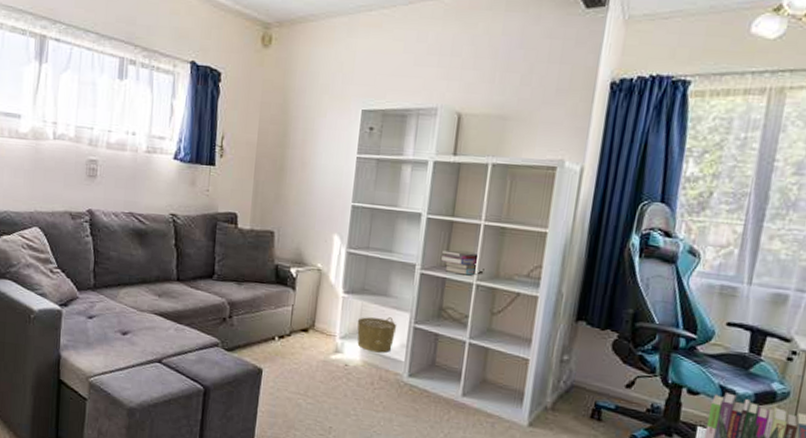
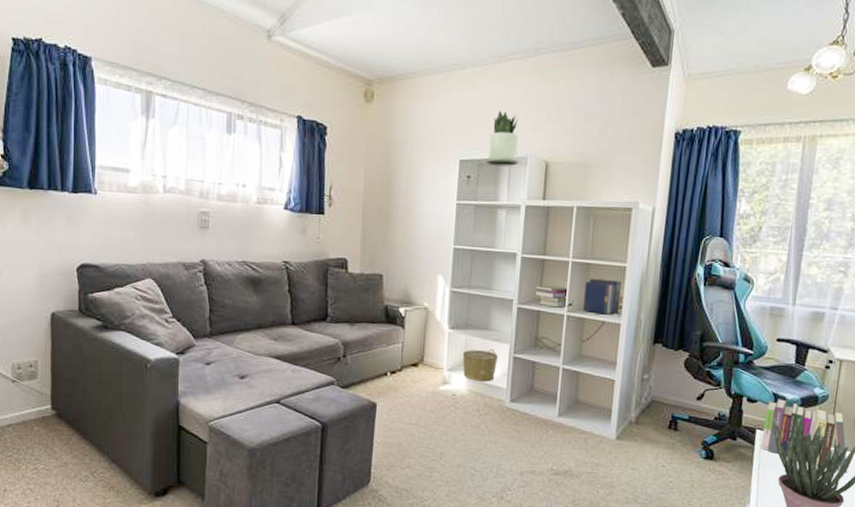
planter: none [390,57,430,118] -> present [485,111,519,167]
books: none [495,244,541,286] -> present [583,278,622,315]

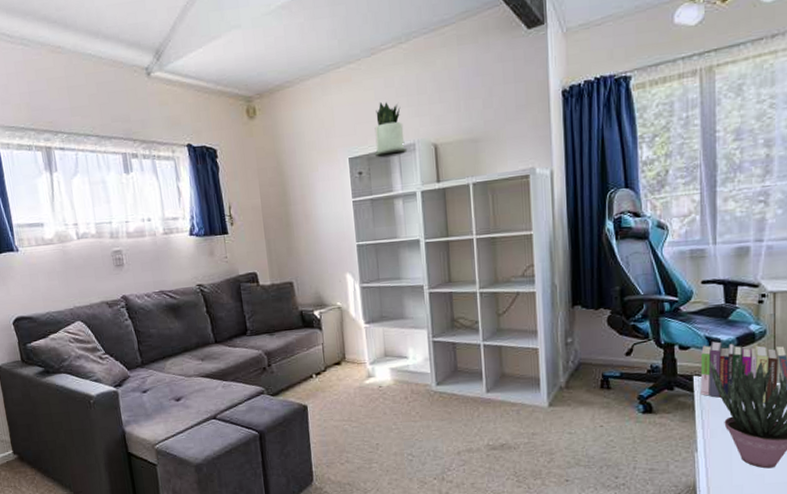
basket: present [462,349,498,382] -> none [382,336,418,371]
books: present [536,285,574,308] -> none [444,264,484,287]
books: present [583,278,622,315] -> none [493,249,533,286]

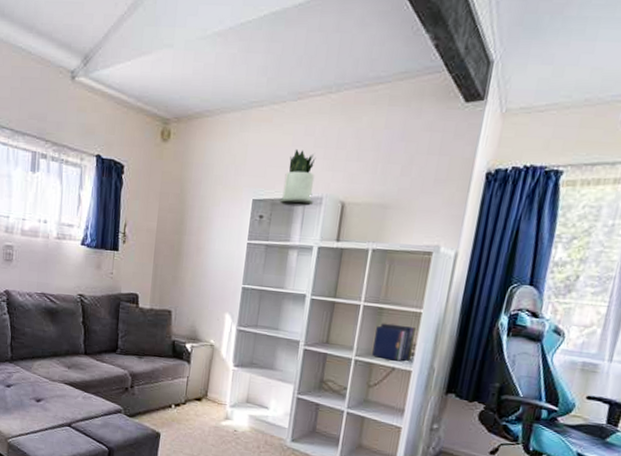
books: none [493,249,533,286] -> present [372,323,416,361]

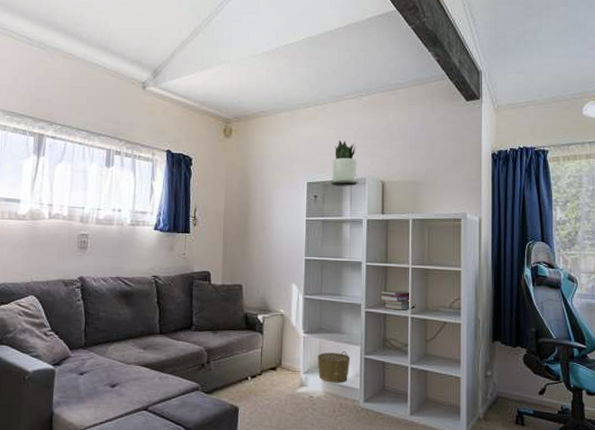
basket: none [245,388,281,420] -> present [317,351,350,383]
books: none [323,328,363,352] -> present [381,290,416,310]
books: present [372,323,416,361] -> none [425,282,459,316]

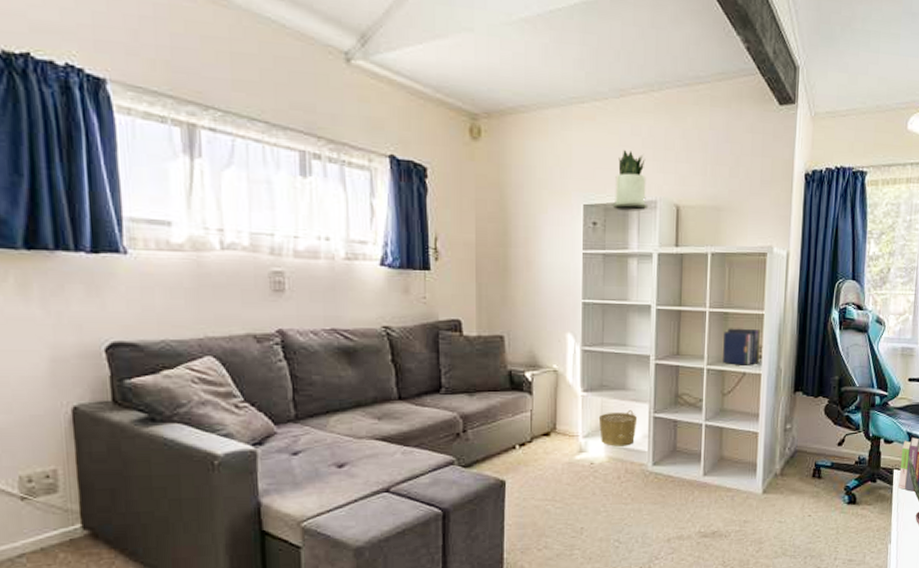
books: present [381,290,416,310] -> none [673,338,713,361]
books: none [425,282,459,316] -> present [723,328,760,365]

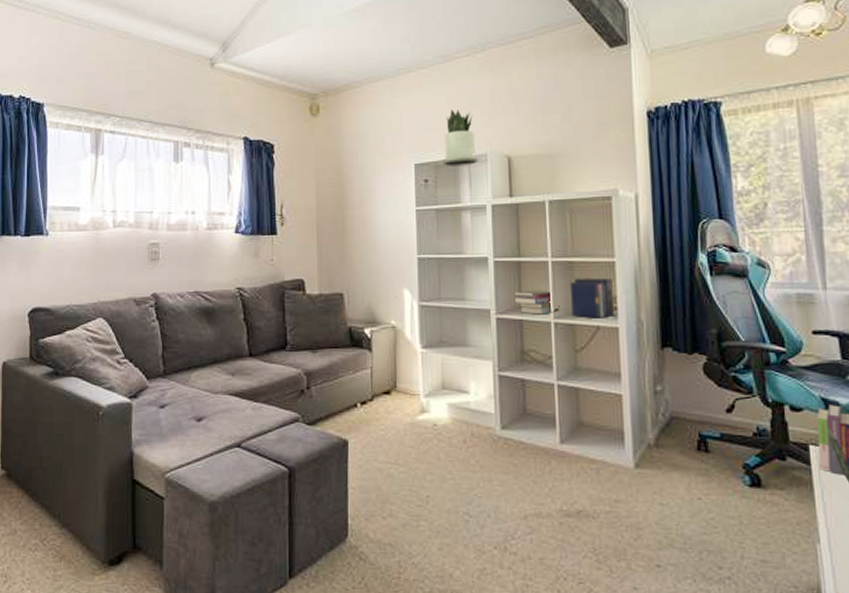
basket: present [598,410,637,447] -> none [439,368,480,407]
books: none [673,338,713,361] -> present [515,290,560,315]

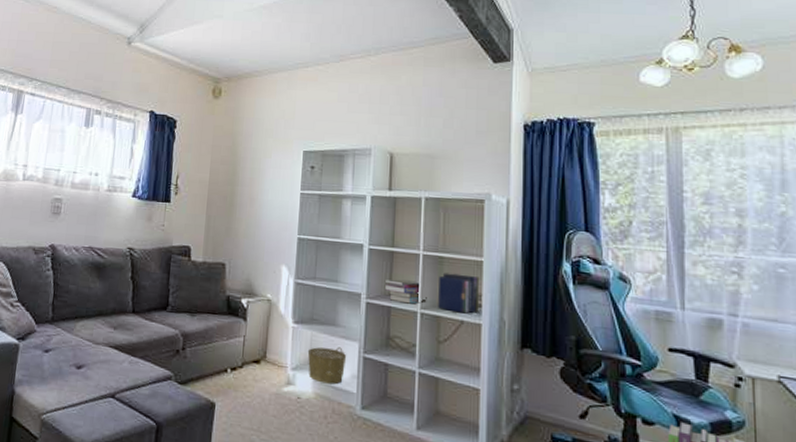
basket: none [439,368,480,407] -> present [307,347,346,385]
planter: present [442,110,479,167] -> none [329,105,363,158]

